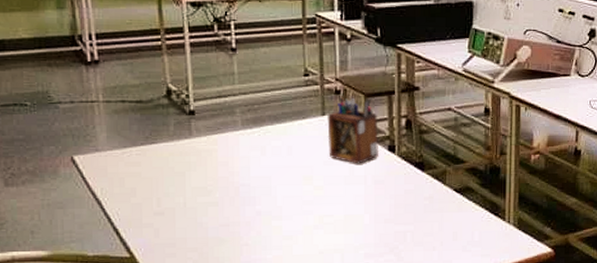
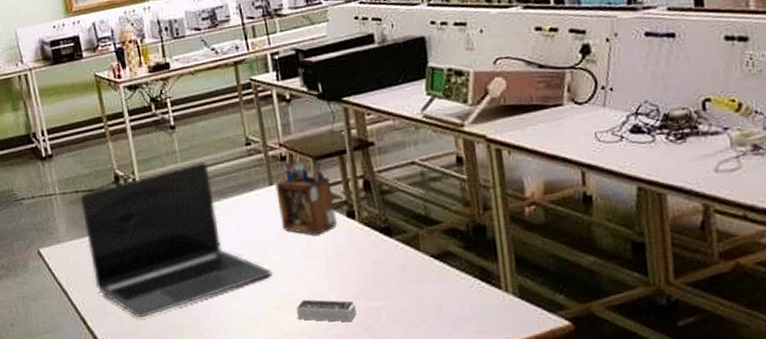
laptop: none [126,86,315,231] -> present [81,162,272,318]
multiport hub: none [333,221,385,243] -> present [296,299,356,322]

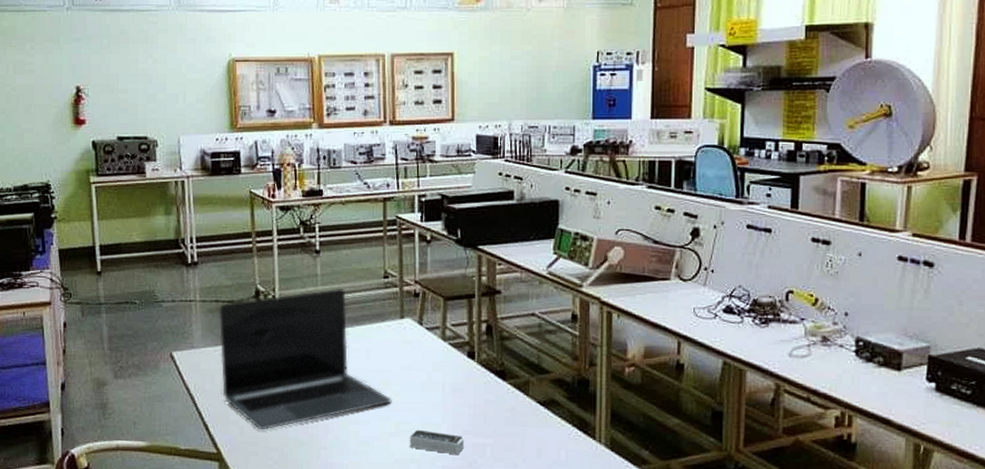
desk organizer: present [275,160,337,235] -> none [405,297,458,370]

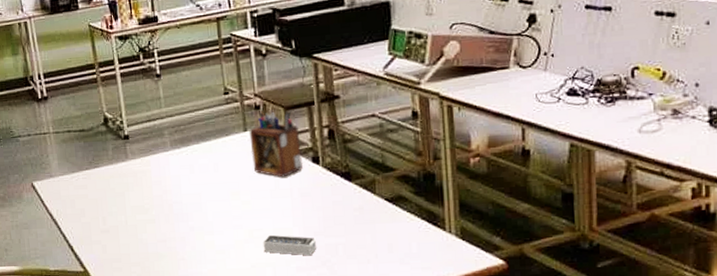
laptop: present [219,288,392,430] -> none [72,108,243,247]
desk organizer: none [405,297,458,370] -> present [249,109,303,177]

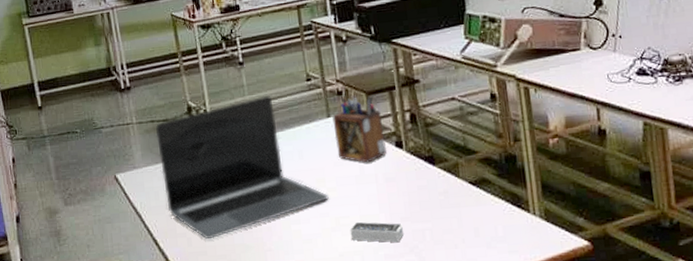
laptop: none [72,108,243,247] -> present [156,95,329,240]

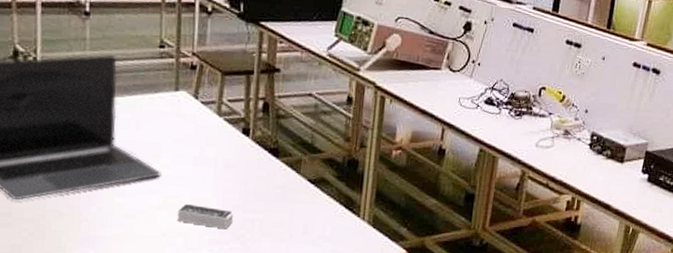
desk organizer: present [332,95,387,163] -> none [179,70,234,145]

